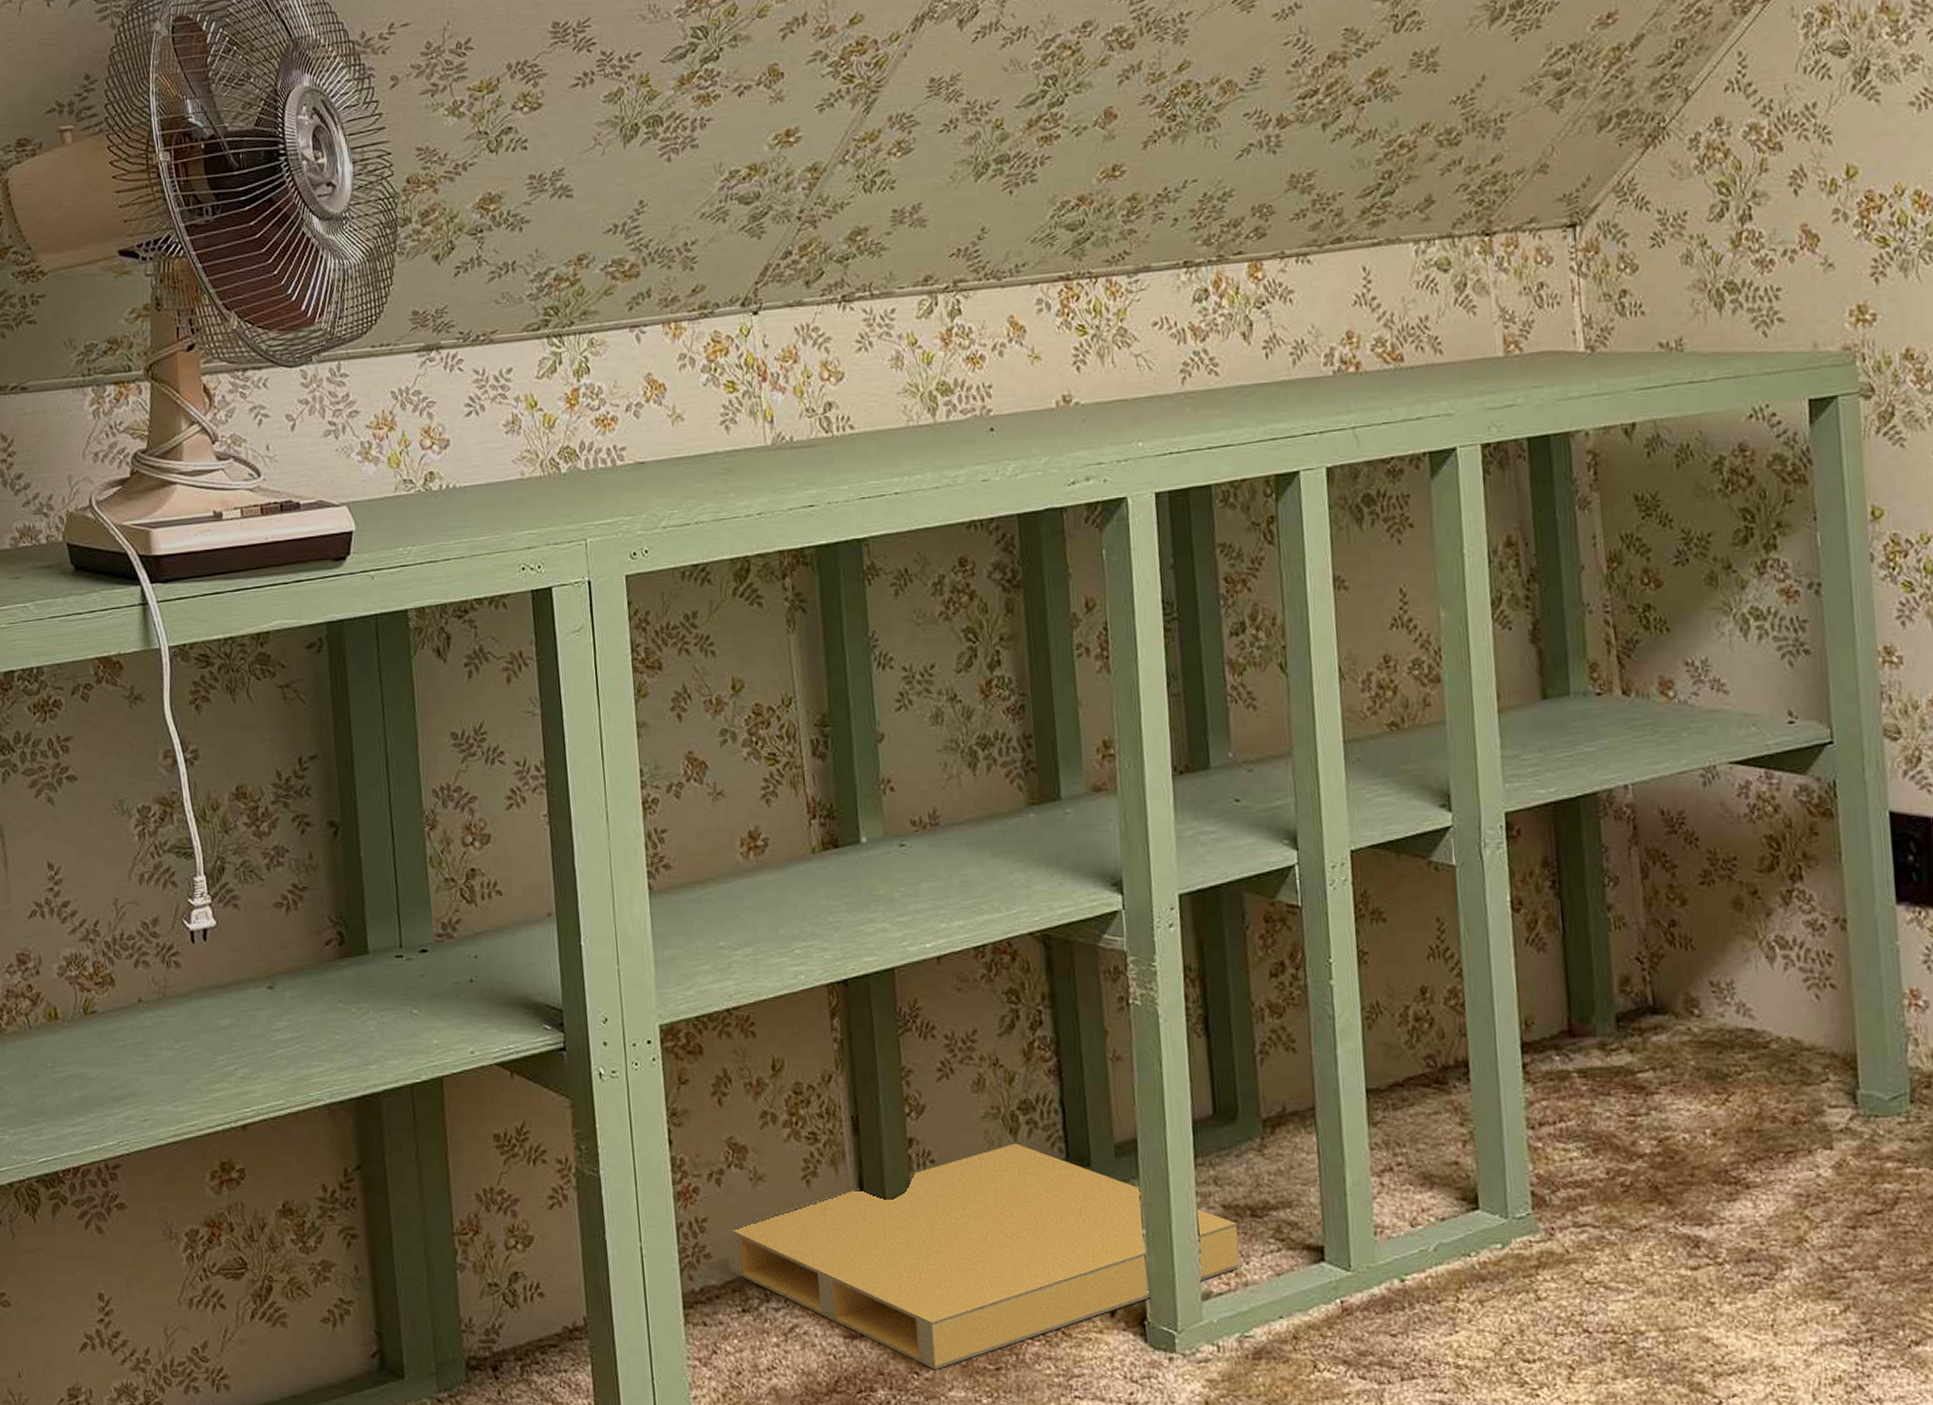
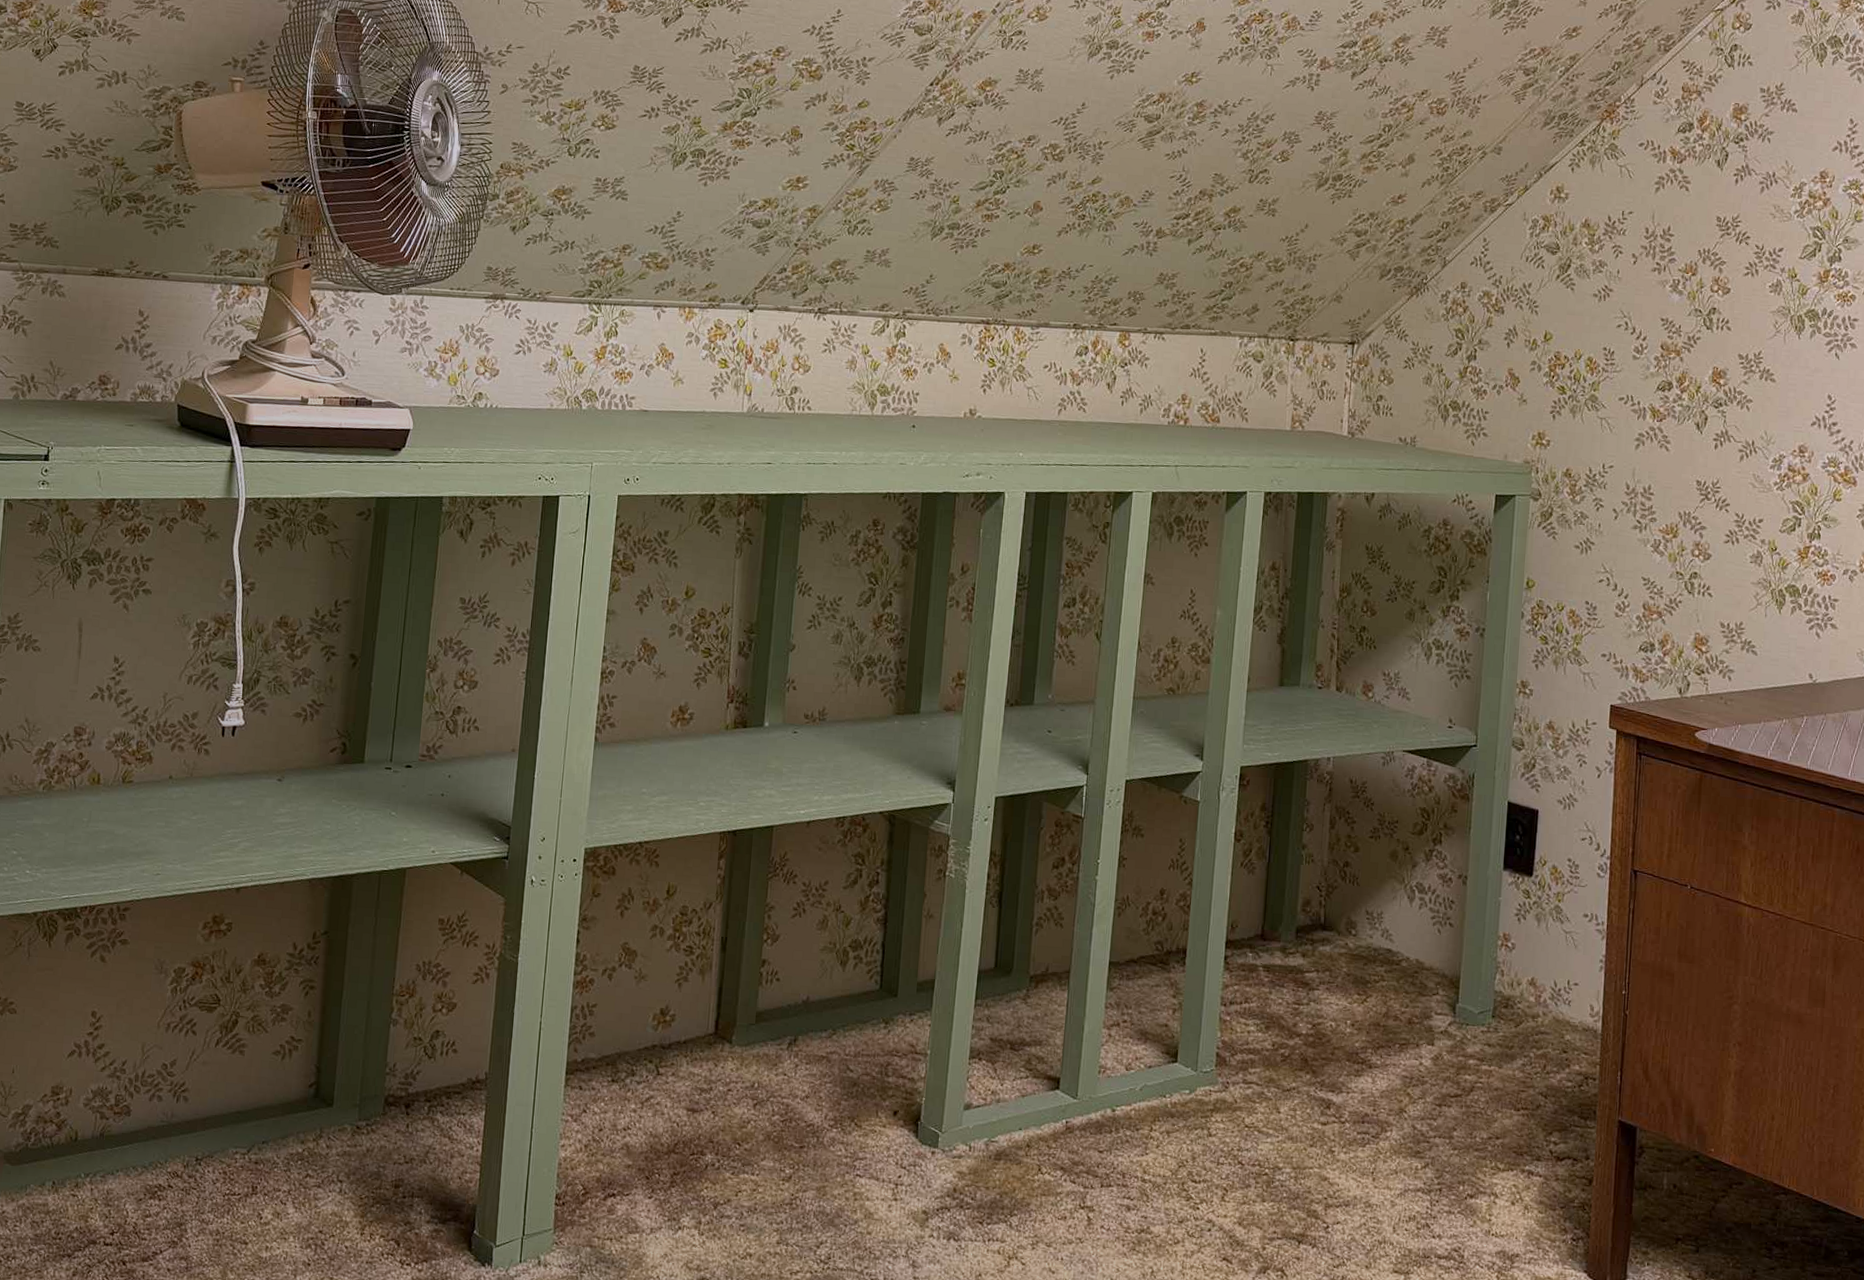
cardboard box: present [727,1143,1240,1369] -> none [607,973,999,1143]

